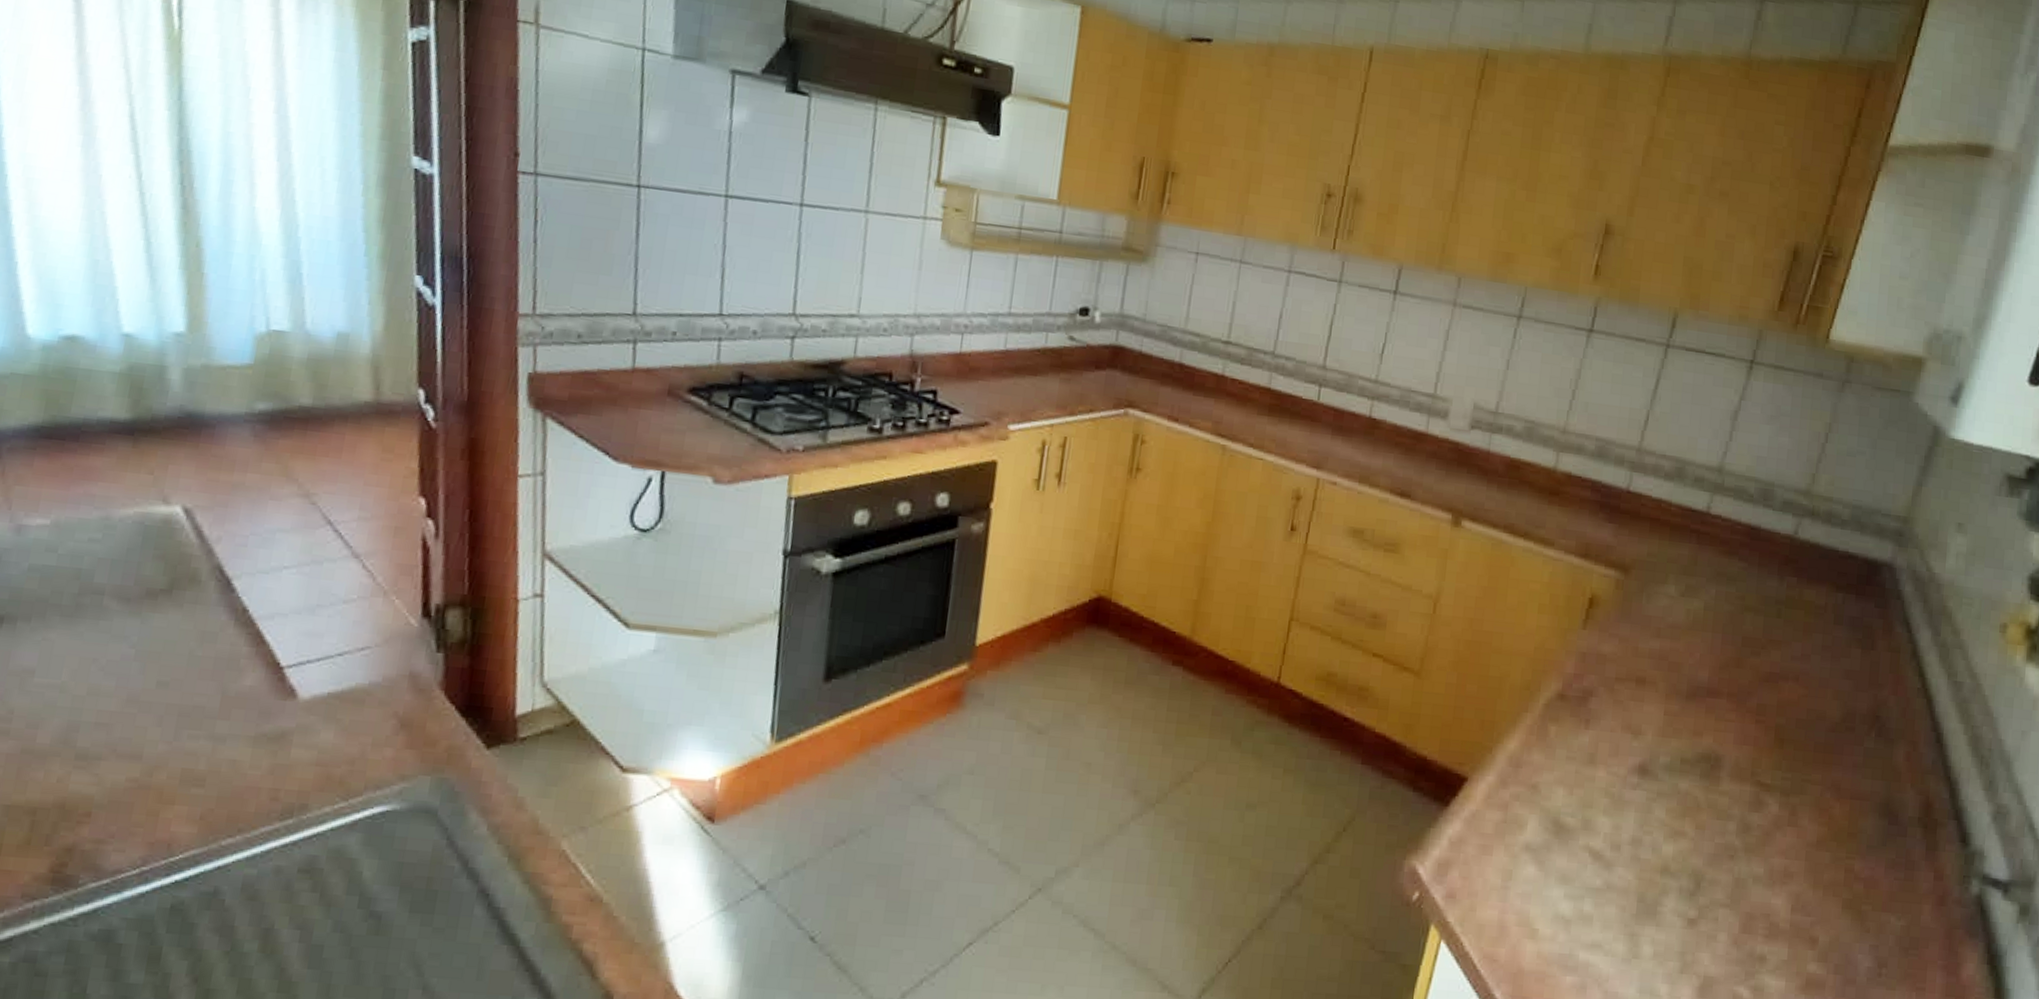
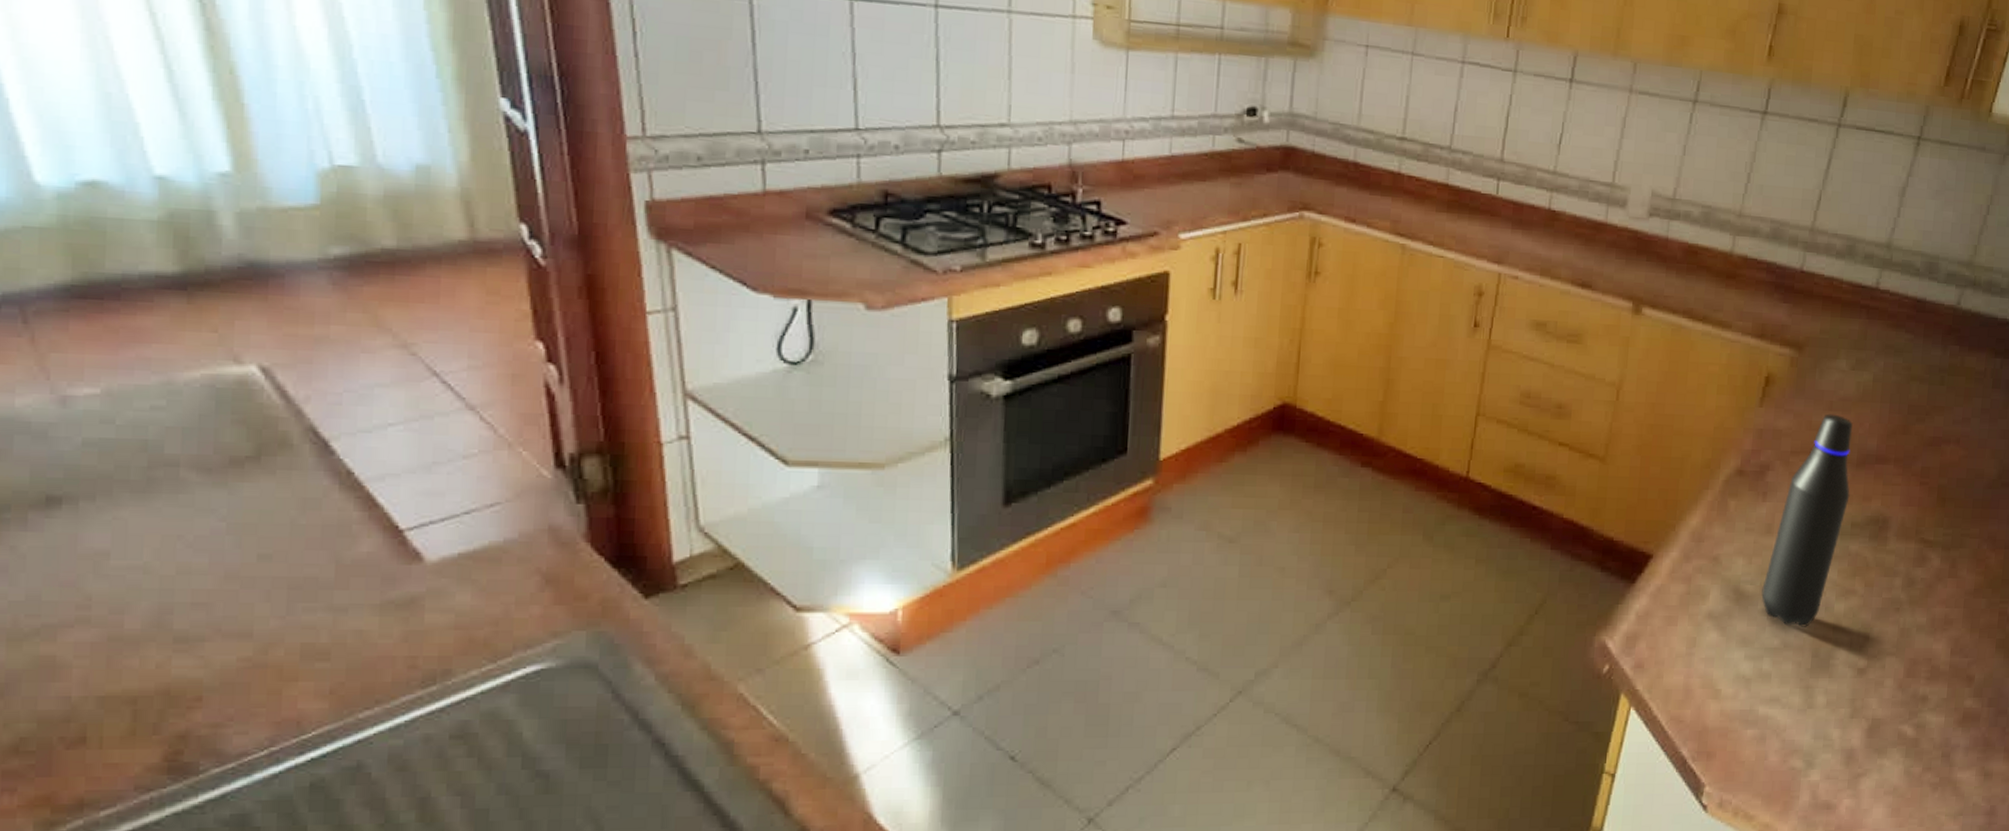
water bottle: none [1583,640,1682,868] -> present [1761,413,1853,627]

